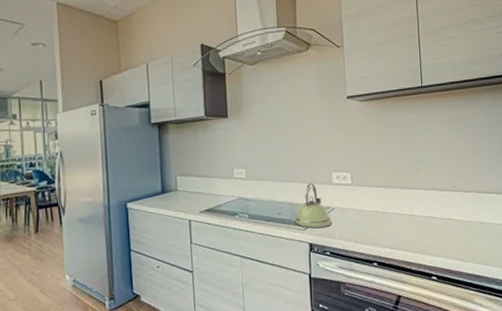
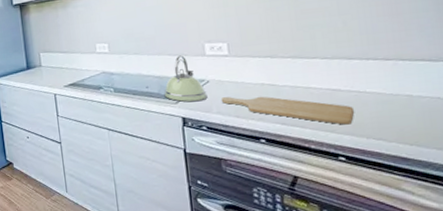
chopping board: none [343,222,445,248] -> present [220,96,355,125]

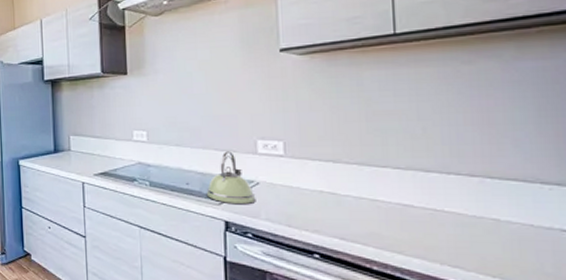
chopping board: present [220,96,355,125] -> none [271,203,429,247]

